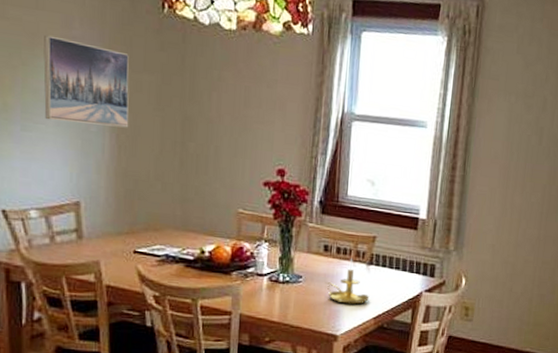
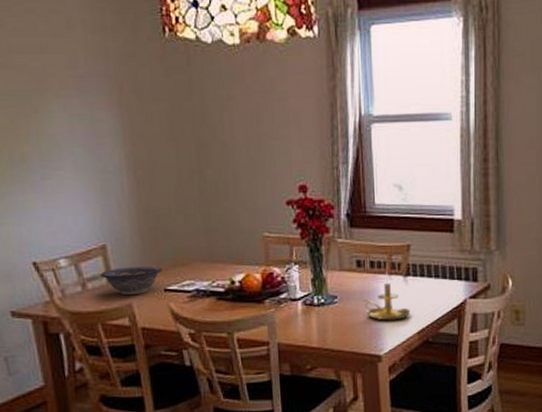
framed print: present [43,34,129,128] -> none [52,78,145,165]
decorative bowl: none [71,225,135,254] -> present [100,266,163,296]

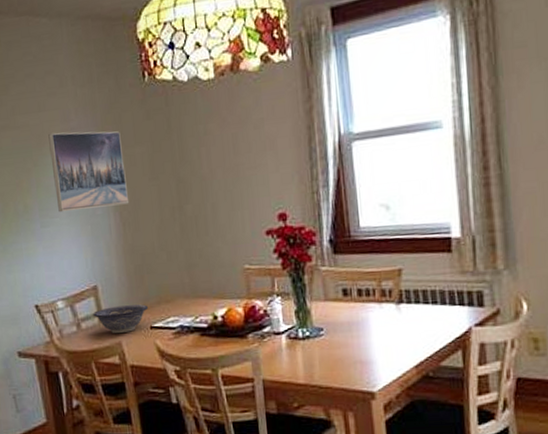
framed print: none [52,78,145,165] -> present [48,131,130,213]
candle holder: present [362,272,411,321] -> none [351,300,406,354]

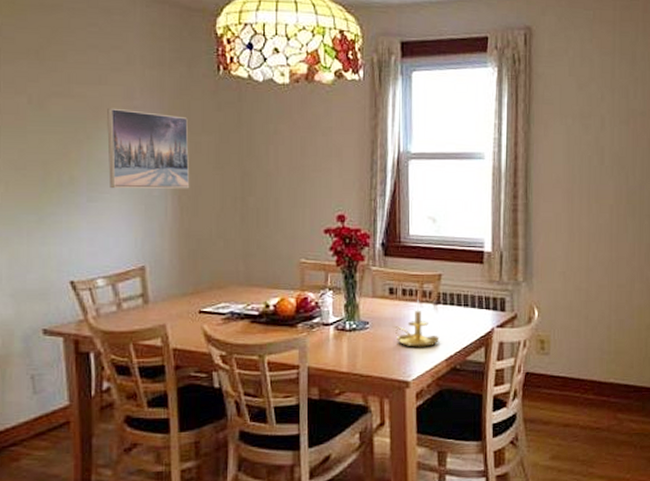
decorative bowl: present [93,304,149,334] -> none [137,289,199,316]
candle holder: none [351,300,406,354] -> present [393,300,440,347]

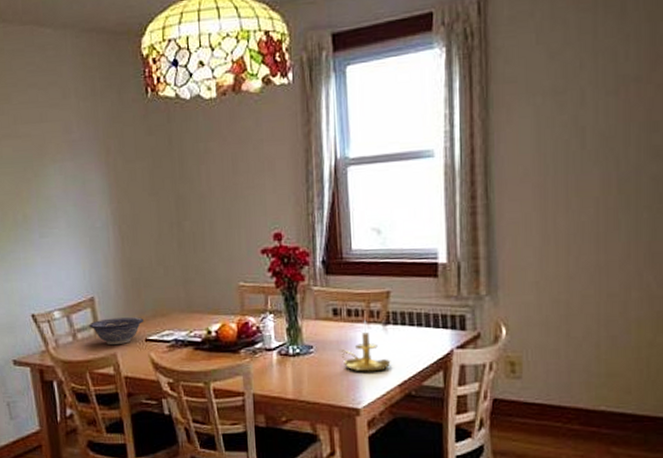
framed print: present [107,107,190,189] -> none [49,143,129,224]
decorative bowl: none [137,289,199,316] -> present [89,317,144,346]

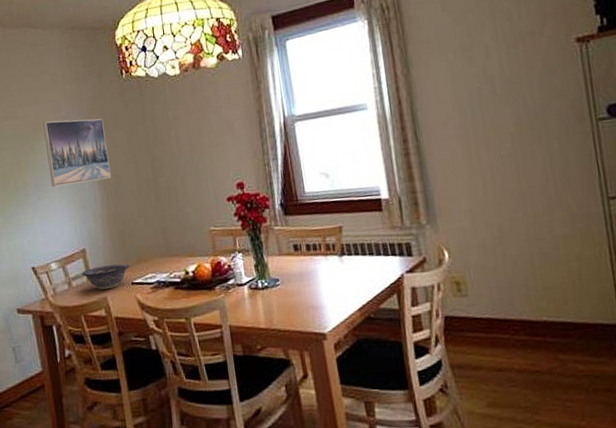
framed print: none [49,143,129,224] -> present [43,119,112,188]
candle holder: present [339,320,391,372] -> none [302,253,350,300]

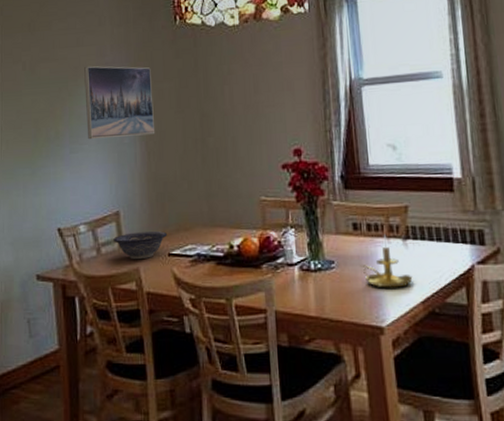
candle holder: none [302,253,350,300] -> present [360,235,413,288]

